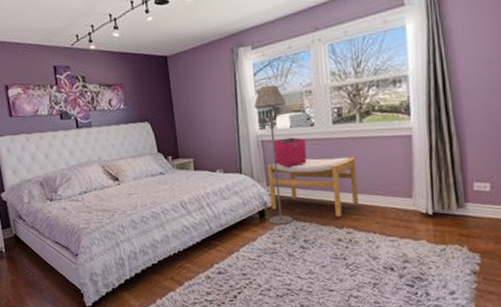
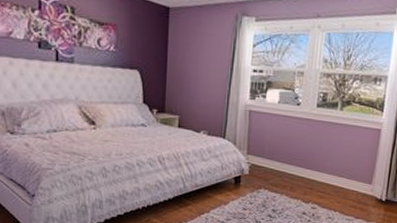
floor lamp: present [254,85,293,225] -> none [244,58,279,193]
footstool: present [267,156,359,218] -> none [247,133,331,193]
storage bin: present [274,137,307,167] -> none [259,112,291,140]

